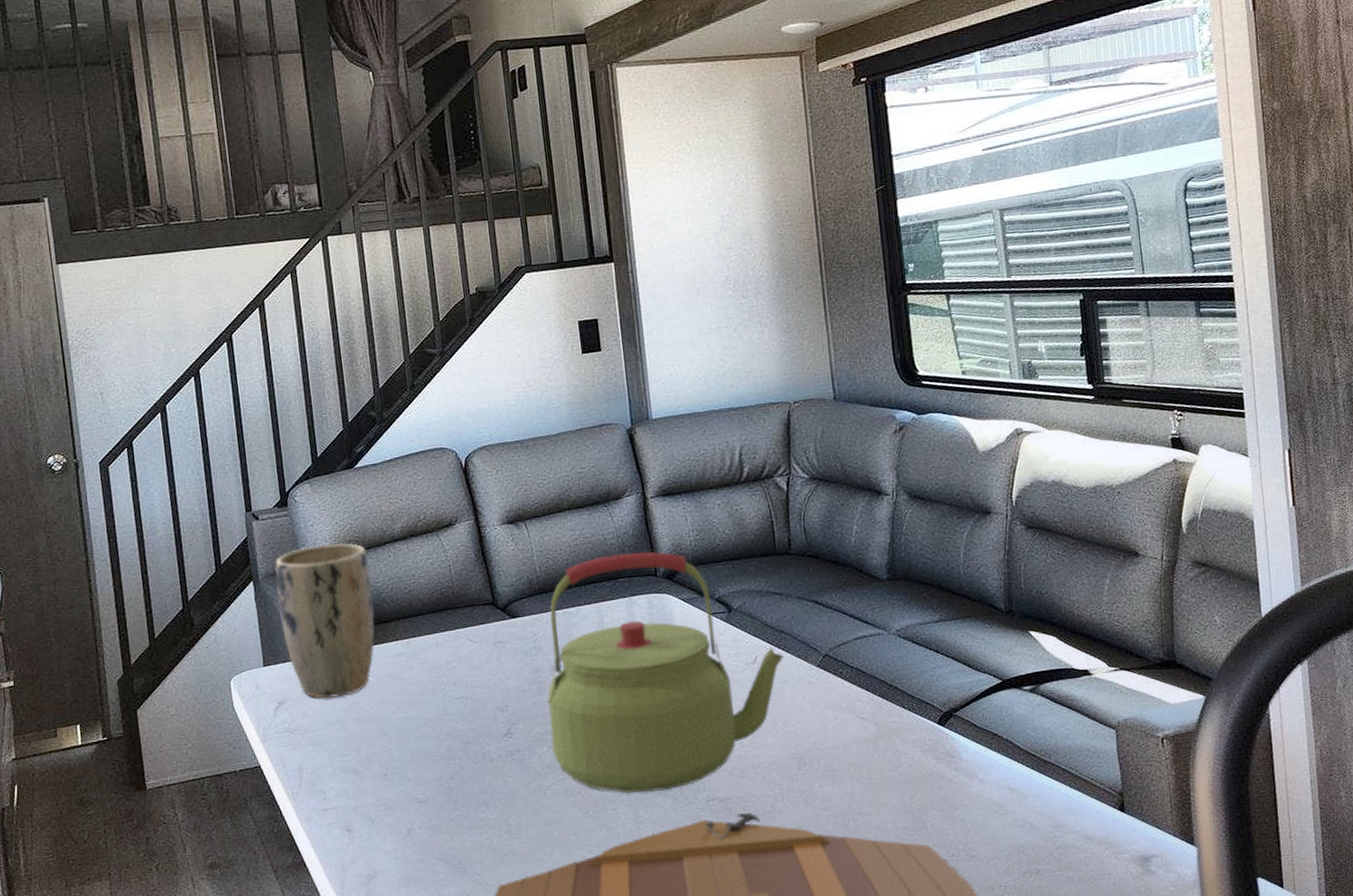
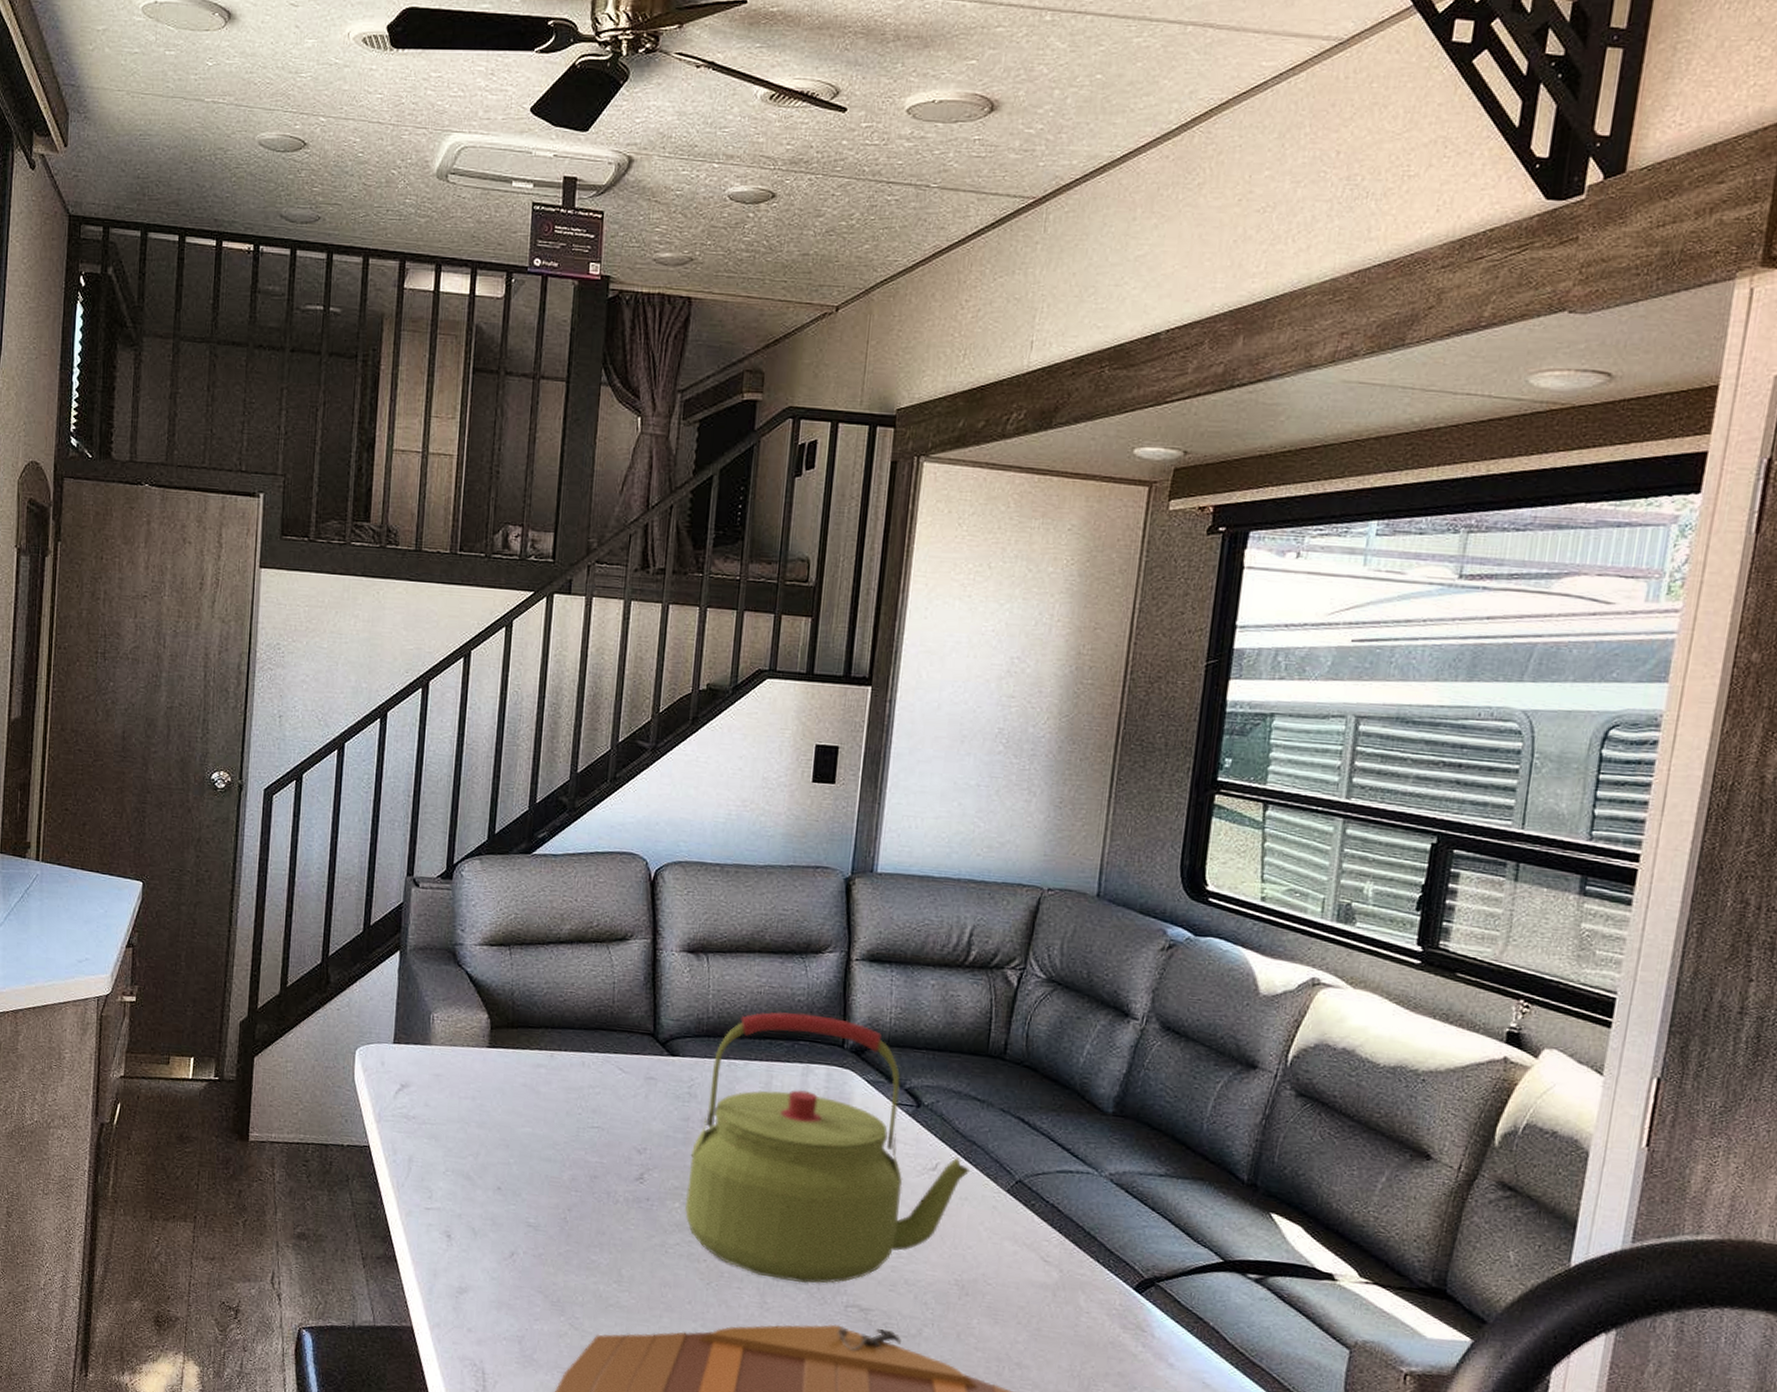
plant pot: present [275,542,375,698] -> none [420,927,528,1095]

